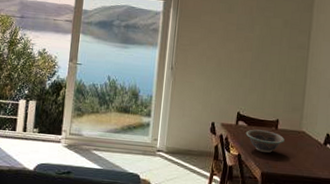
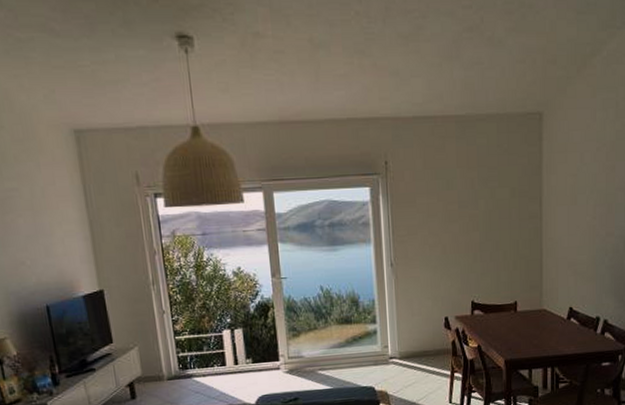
decorative bowl: present [245,129,285,153] -> none [483,315,525,339]

